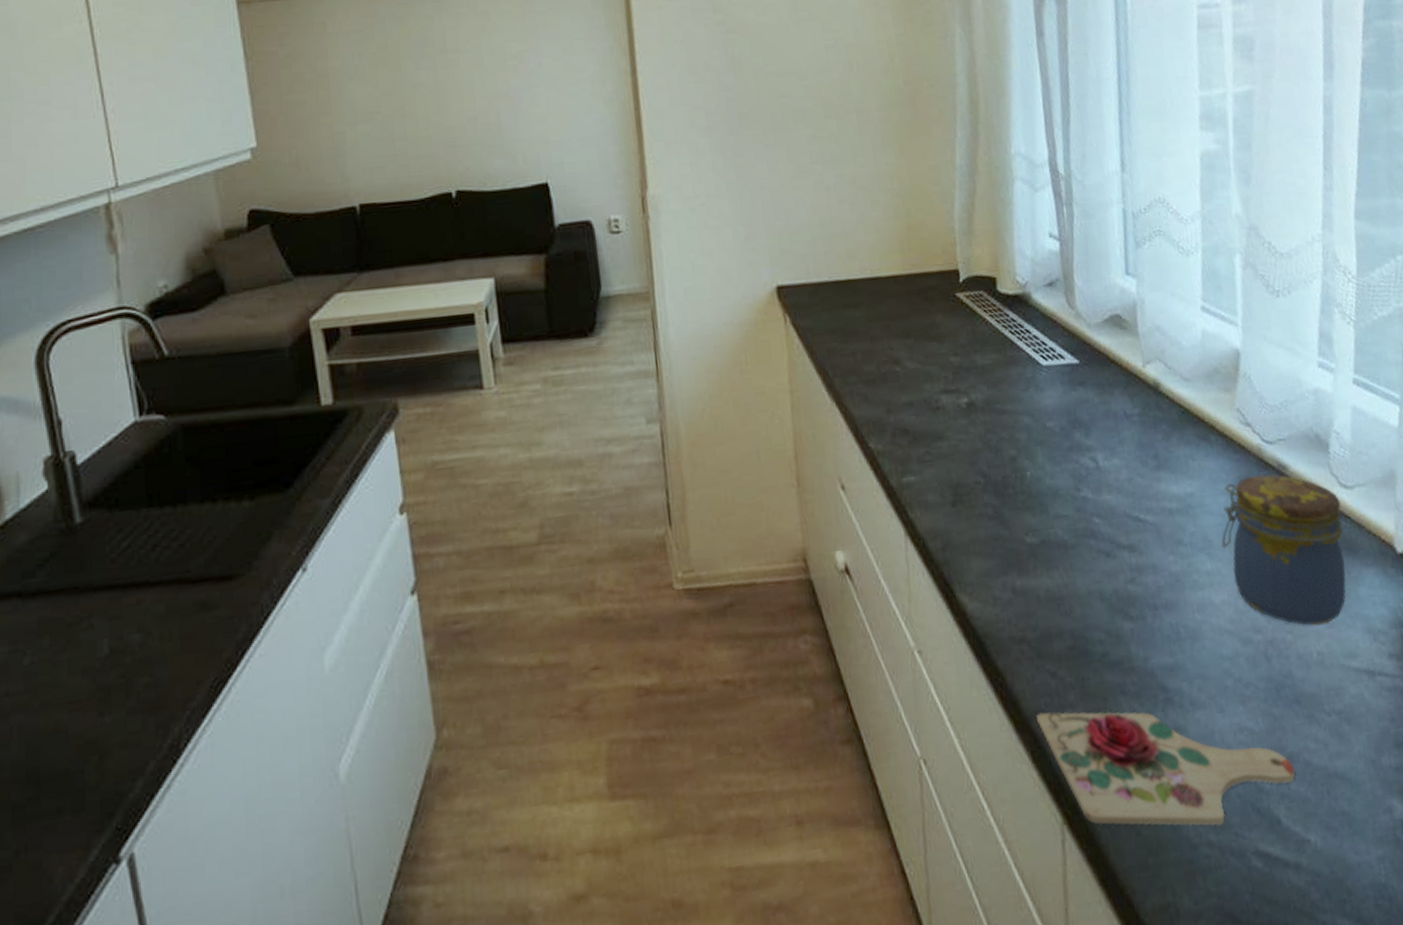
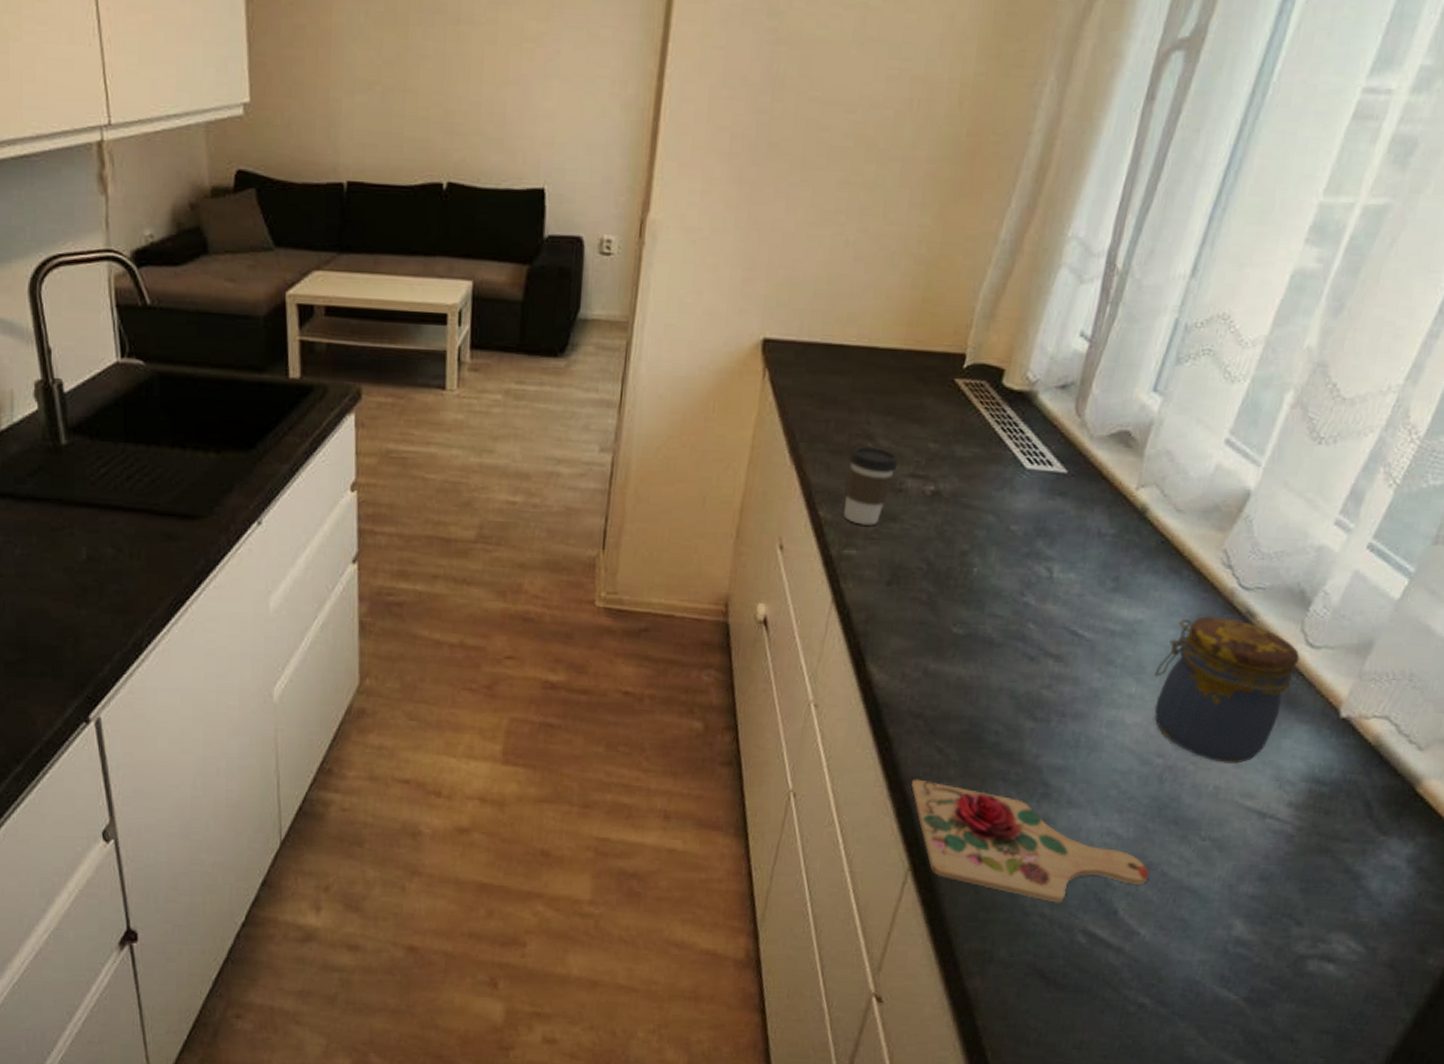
coffee cup: none [883,370,929,450] -> present [844,447,898,525]

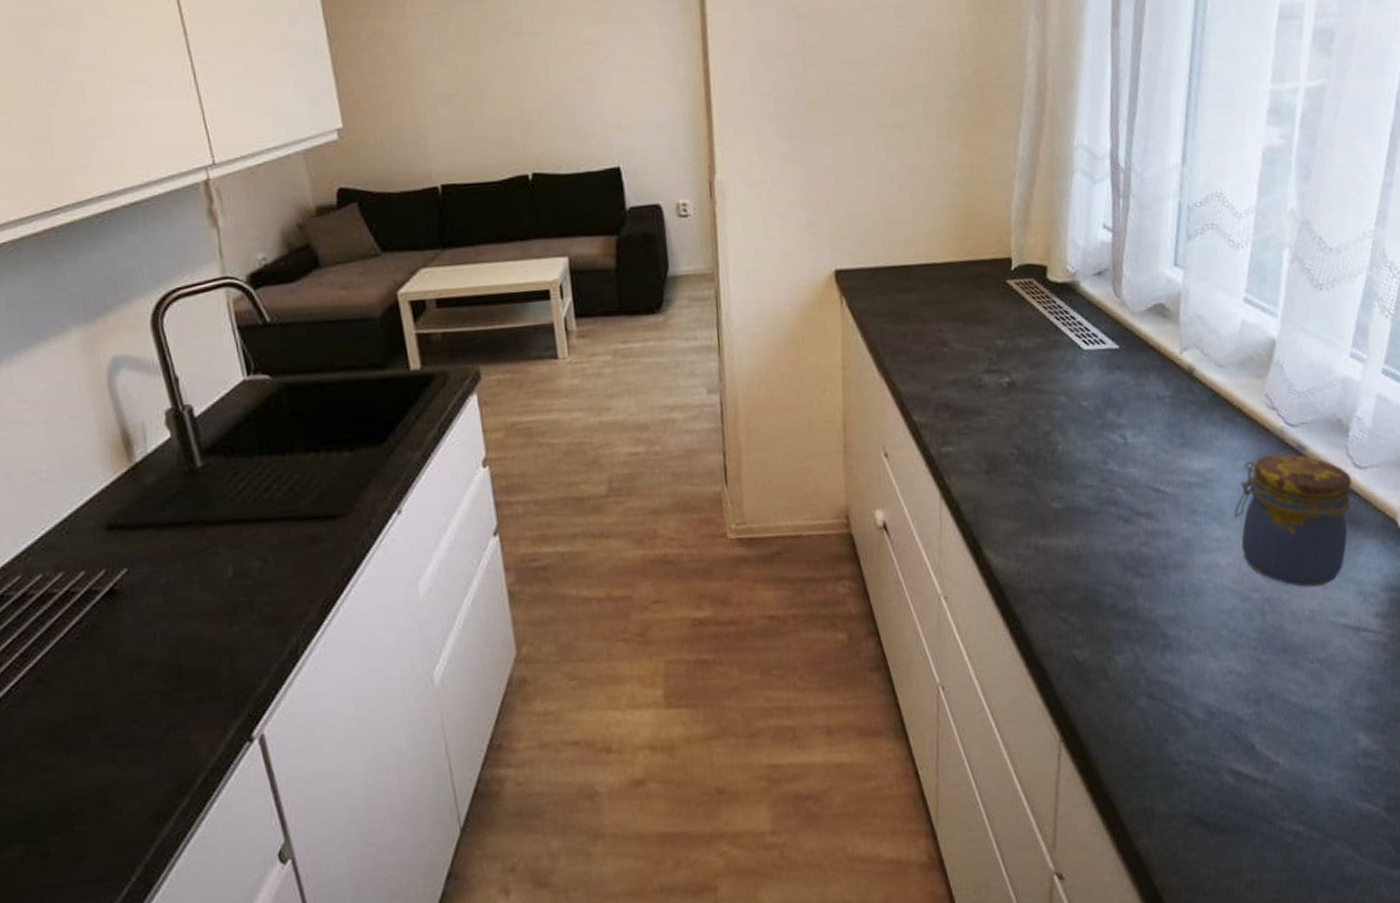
coffee cup: present [844,447,898,525] -> none [930,351,974,423]
cutting board: present [911,779,1149,903] -> none [1046,651,1274,748]

